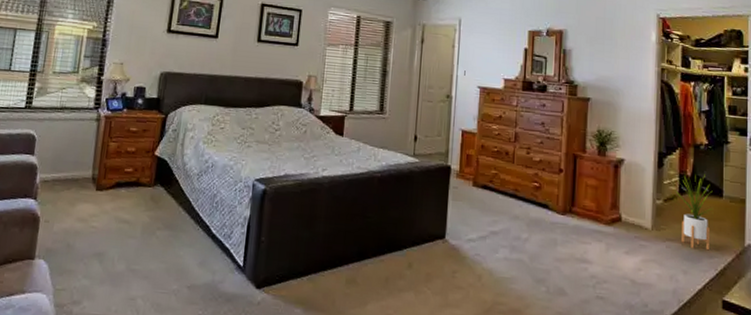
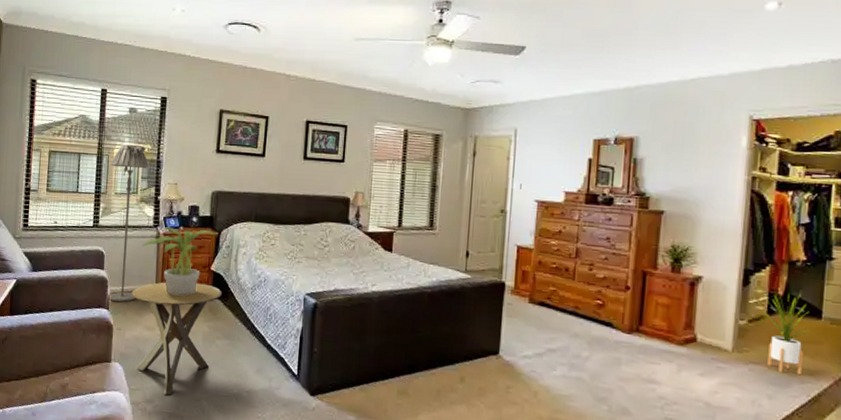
floor lamp: none [35,20,94,191] -> present [106,143,149,302]
side table: none [63,168,166,295] -> present [131,282,222,395]
potted plant: none [79,109,164,183] -> present [142,227,217,296]

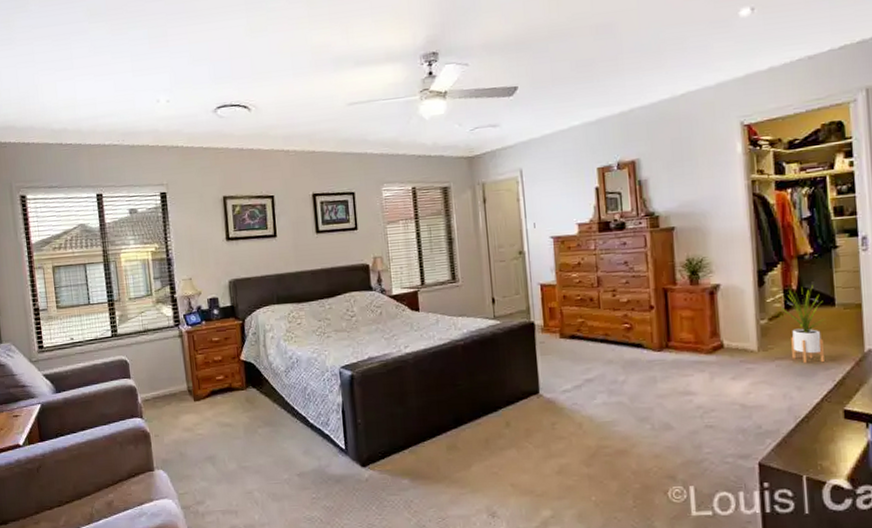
floor lamp: present [106,143,149,302] -> none [119,245,169,409]
side table: present [131,282,222,395] -> none [163,375,256,493]
potted plant: present [142,227,217,296] -> none [166,320,242,392]

